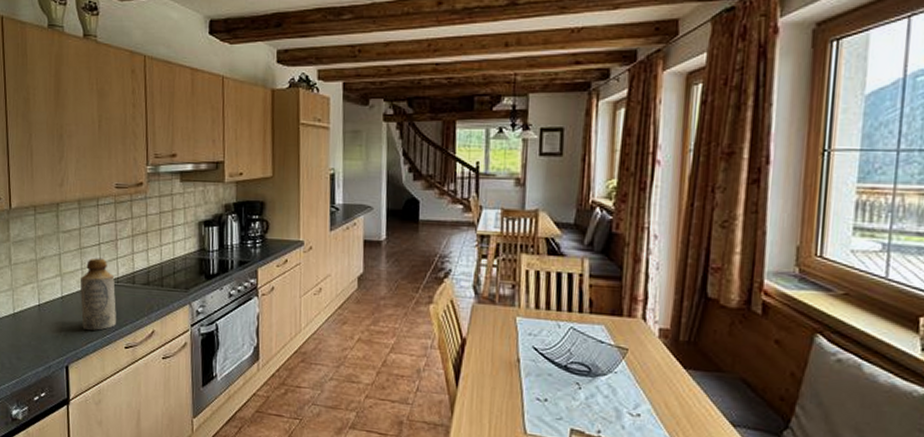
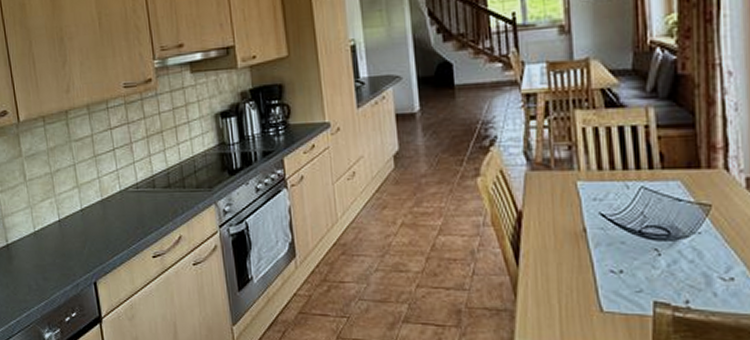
bottle: present [80,258,116,331] -> none [98,164,141,241]

